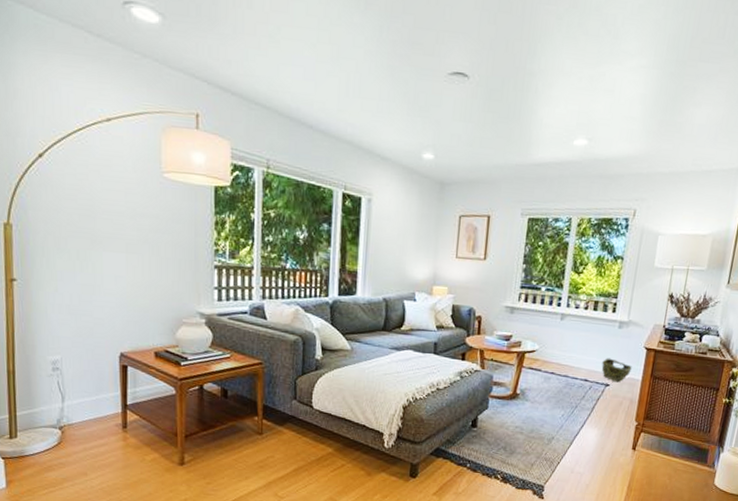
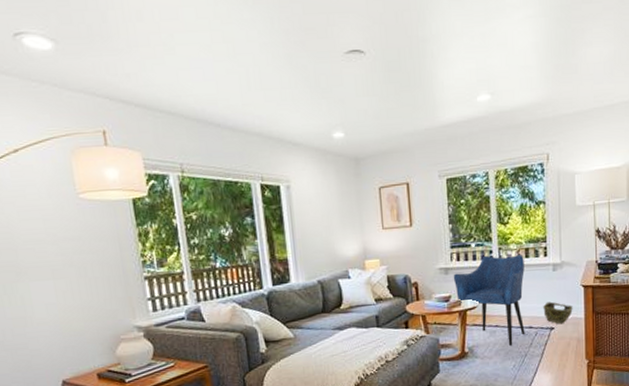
armchair: none [517,301,592,395] -> present [453,255,525,346]

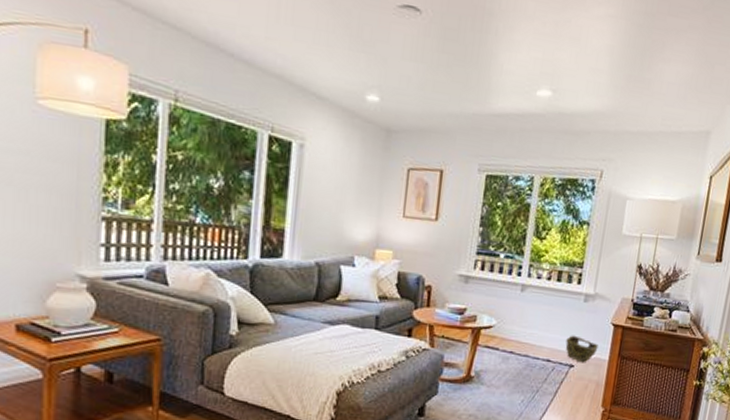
armchair: present [453,255,525,346] -> none [472,270,556,377]

